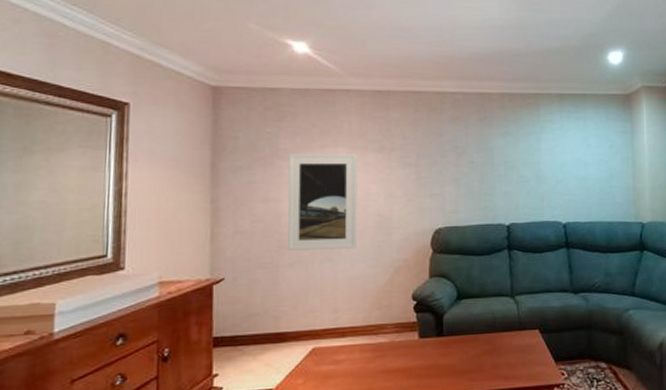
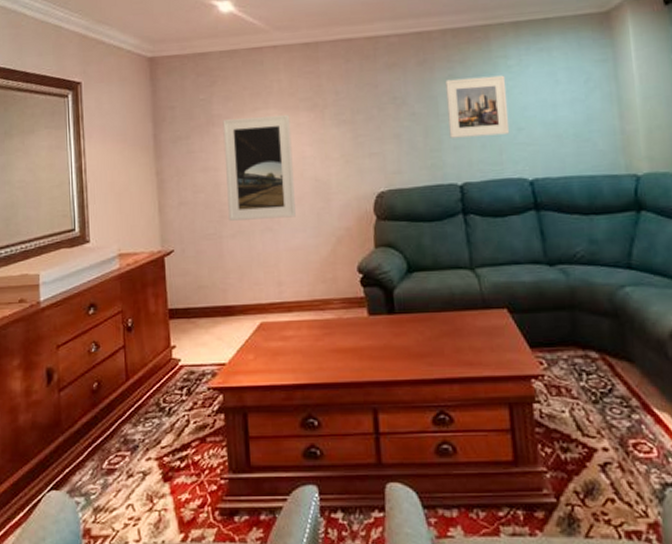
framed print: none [501,135,550,185] -> present [445,75,510,138]

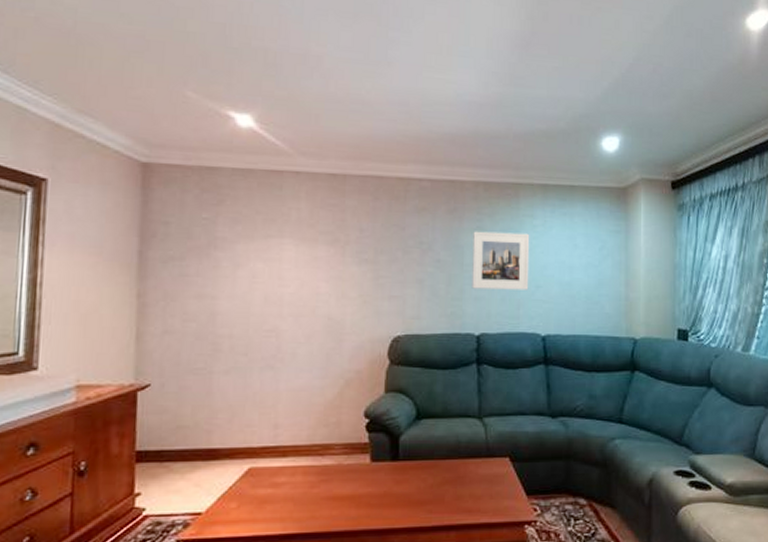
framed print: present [222,115,296,221] -> none [223,244,307,356]

